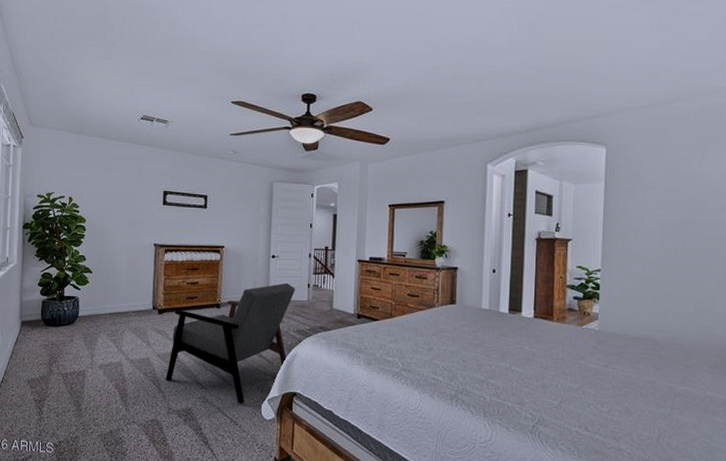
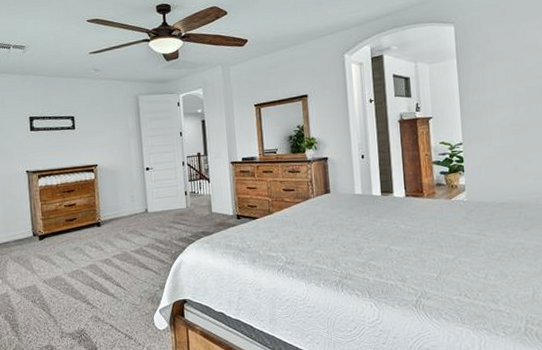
armchair: present [165,282,295,404] -> none [54,193,174,318]

